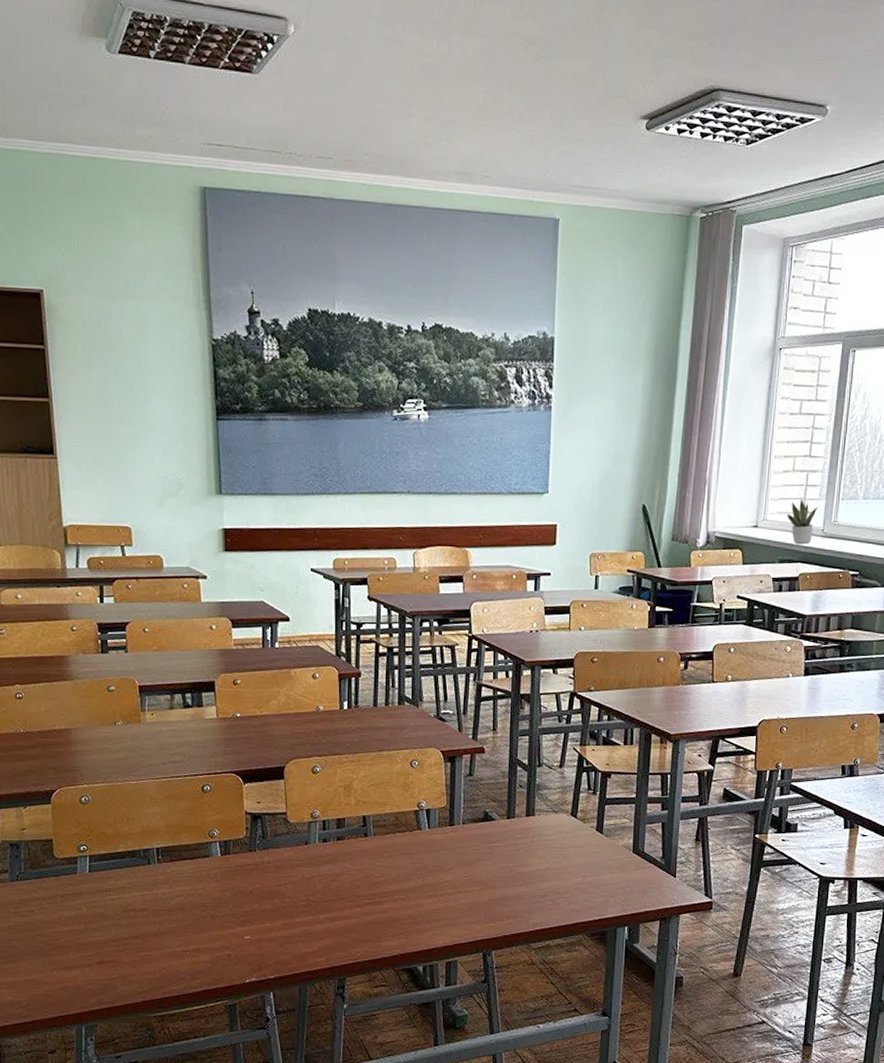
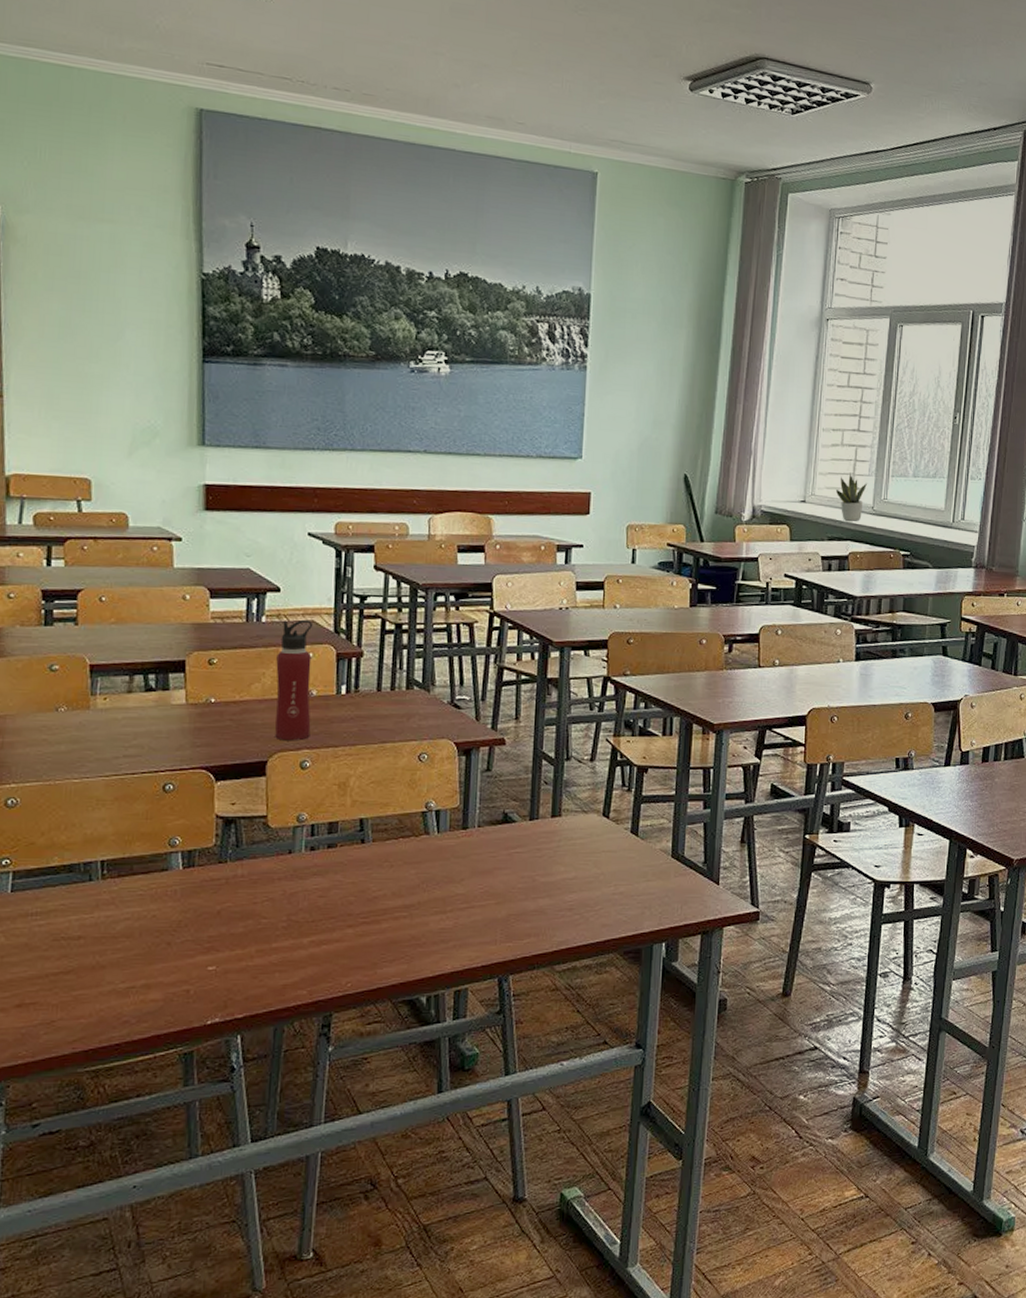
water bottle: none [289,645,319,750] -> present [275,619,312,741]

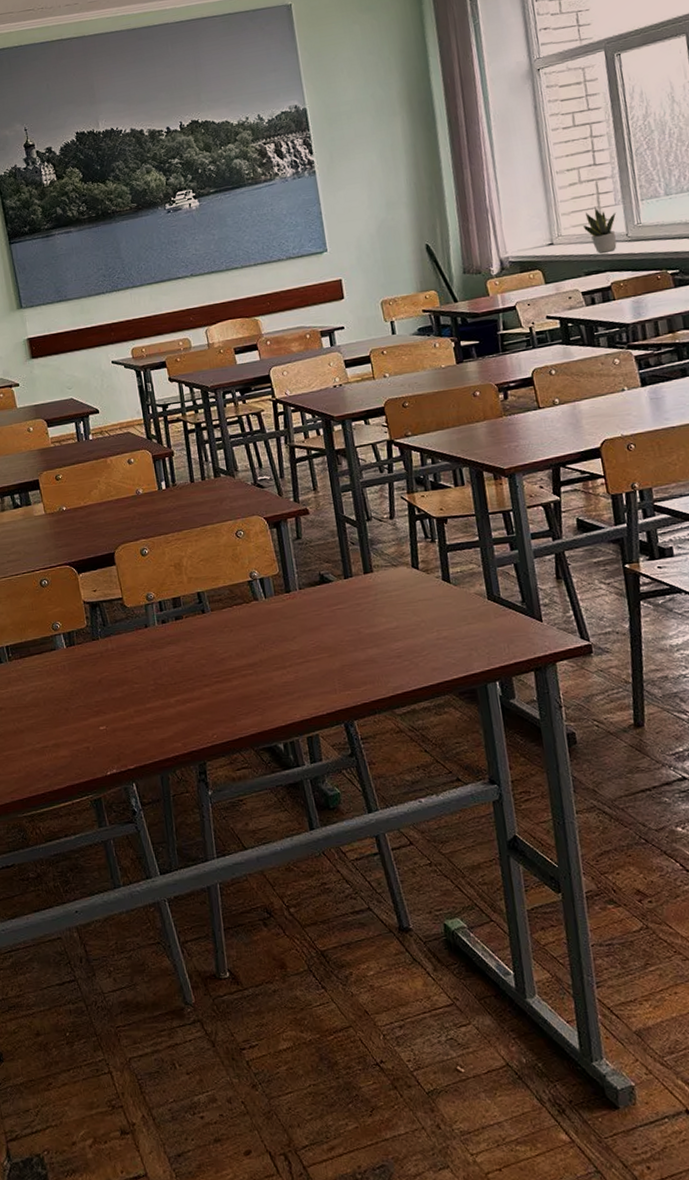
water bottle: present [275,619,312,741] -> none [106,432,144,535]

